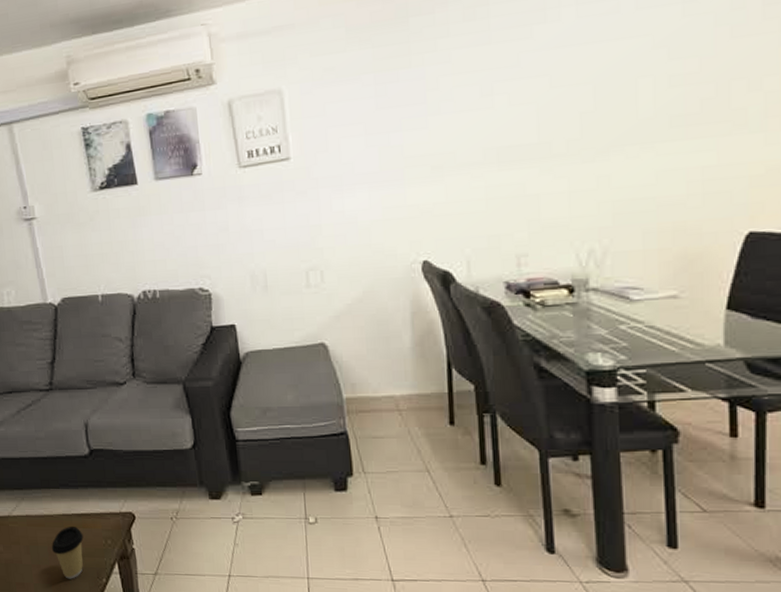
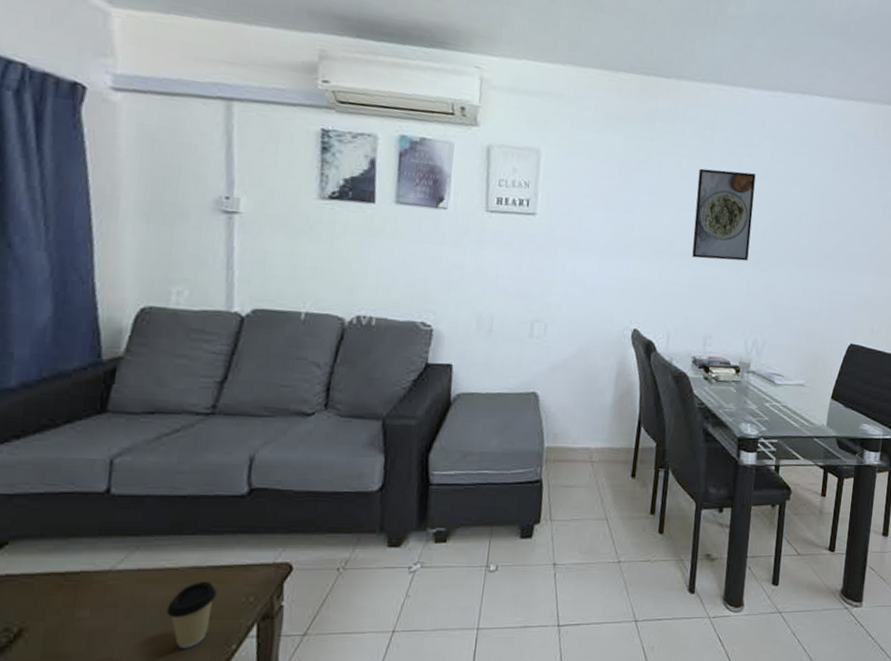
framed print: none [475,42,563,165] -> present [692,168,756,261]

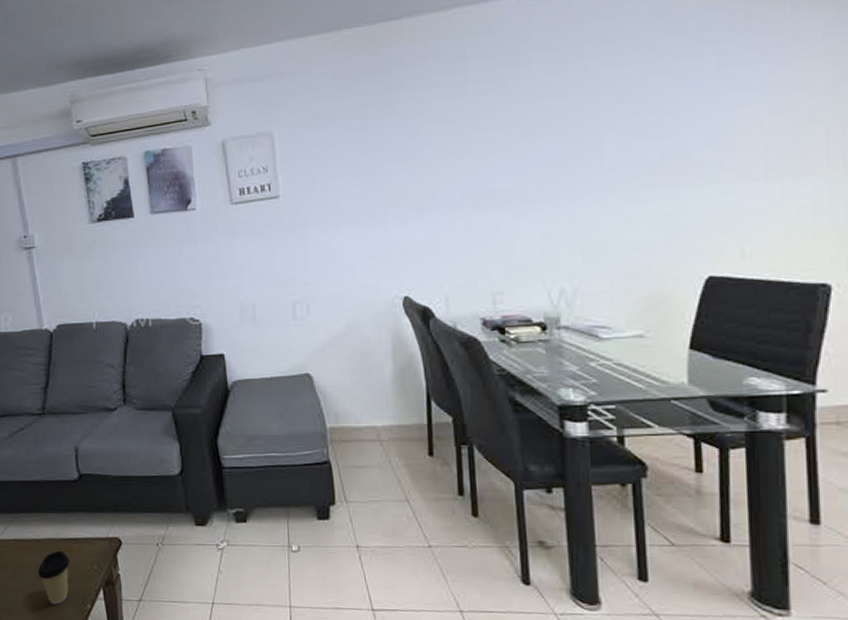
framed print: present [692,168,756,261] -> none [453,96,535,208]

